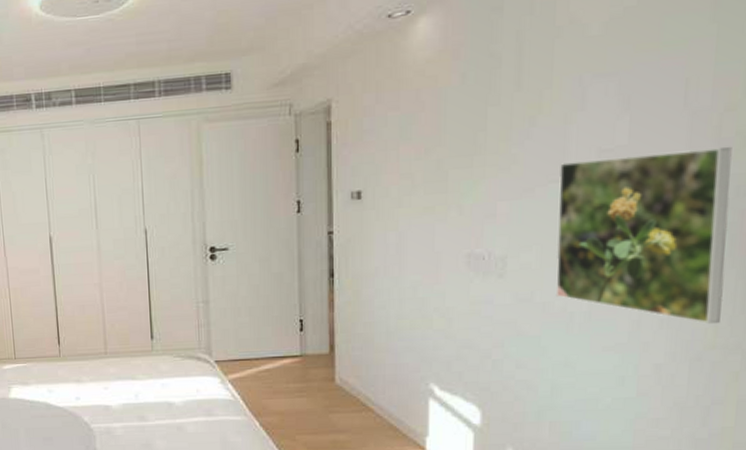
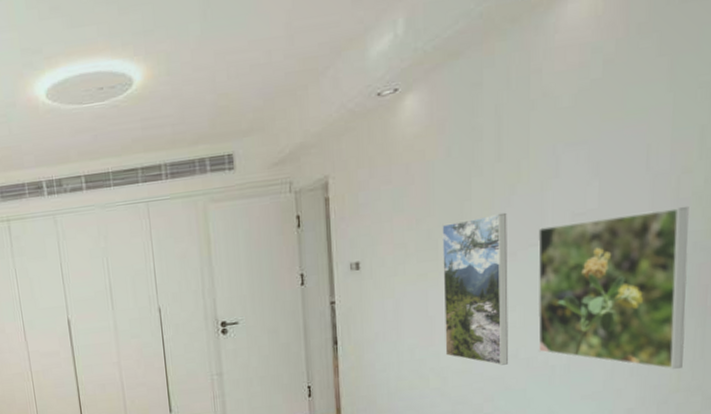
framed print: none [452,145,526,309] -> present [442,212,508,366]

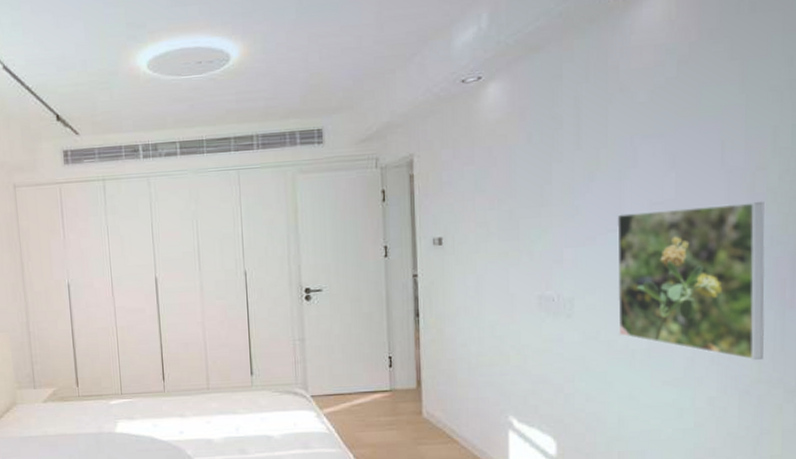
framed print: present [442,212,508,366] -> none [523,198,588,347]

